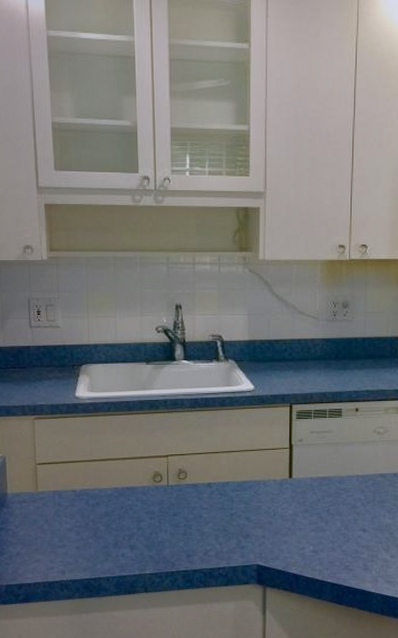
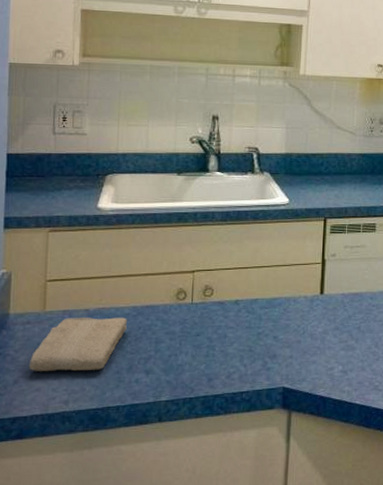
washcloth: none [28,498,111,545] -> present [28,317,128,371]

